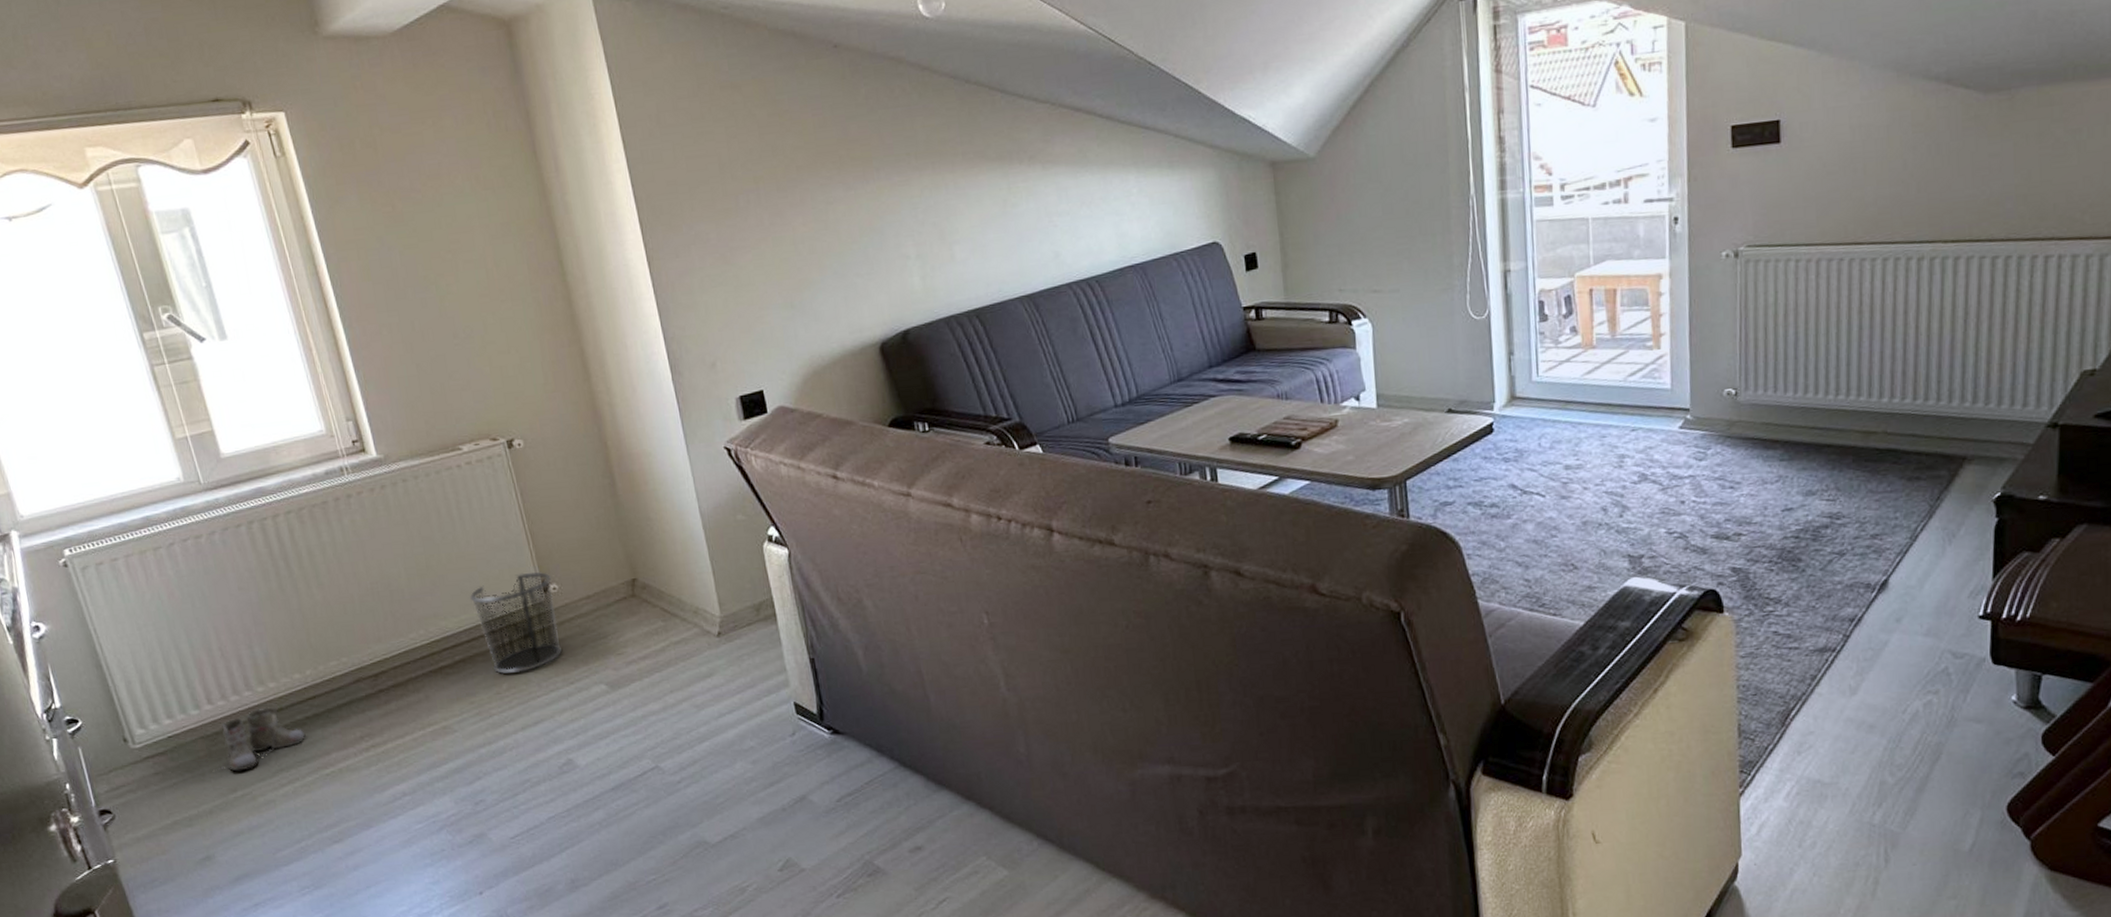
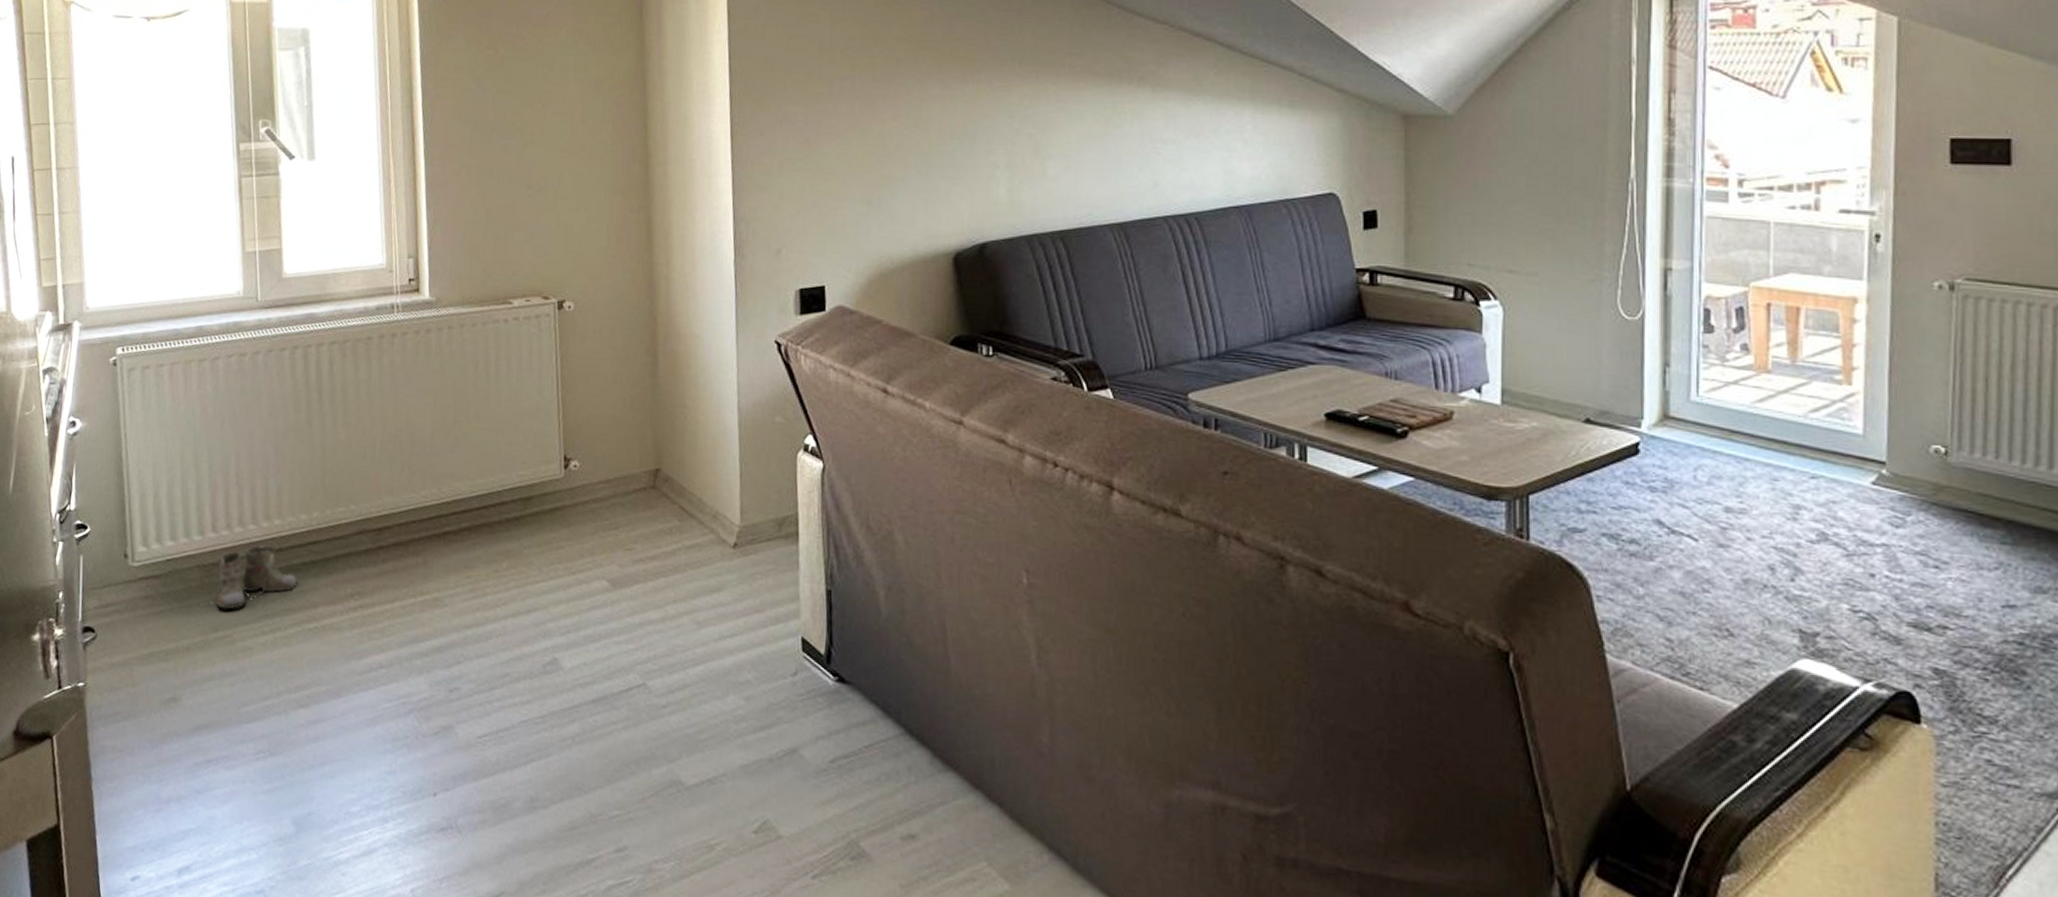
waste bin: present [470,572,562,674] -> none [489,443,574,552]

